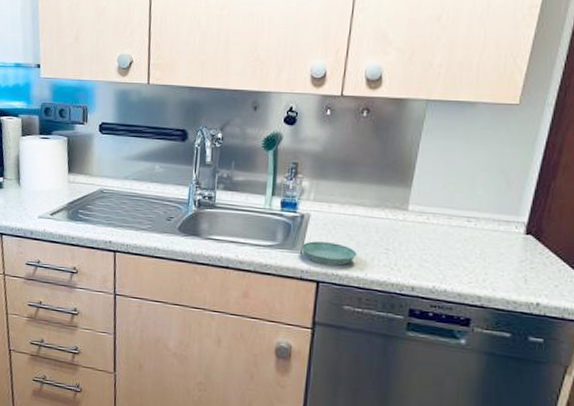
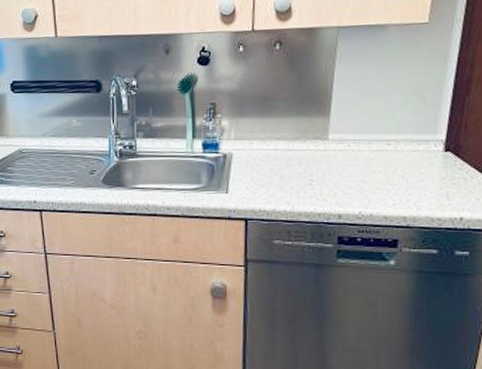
saucer: present [301,241,357,266] -> none [226,179,282,203]

